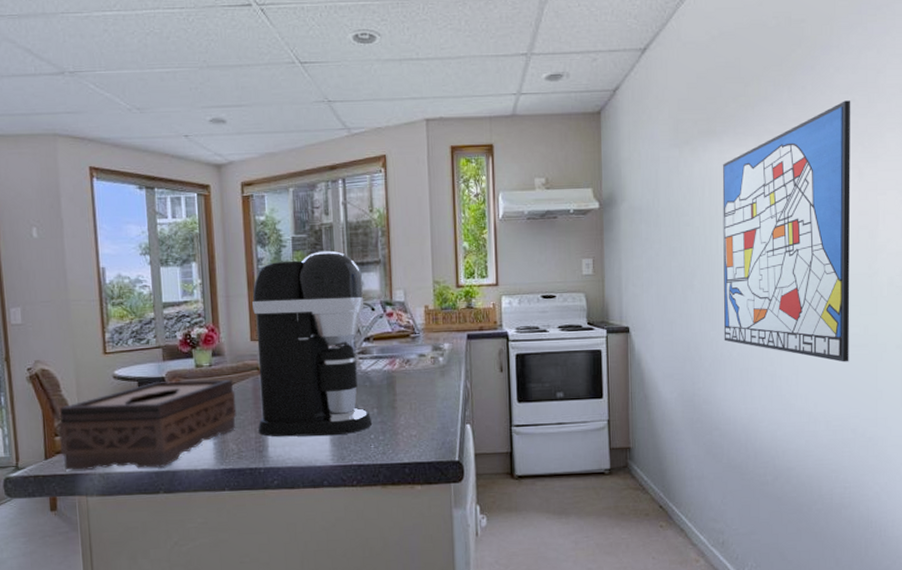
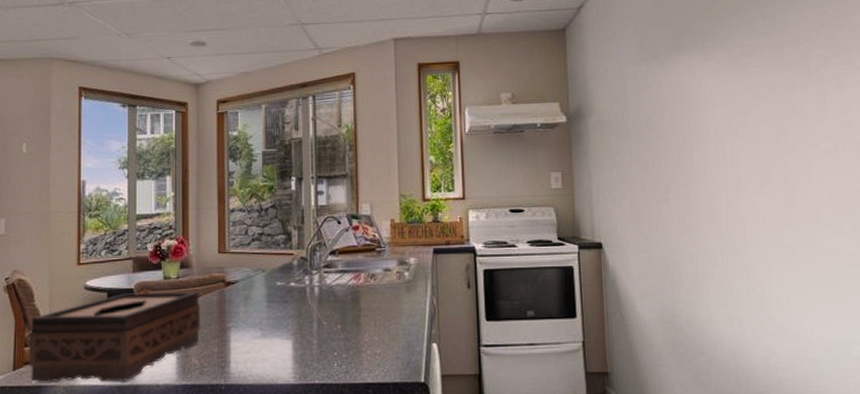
coffee maker: present [252,250,372,437] -> none [222,164,335,353]
wall art: present [722,100,851,362] -> none [692,13,846,283]

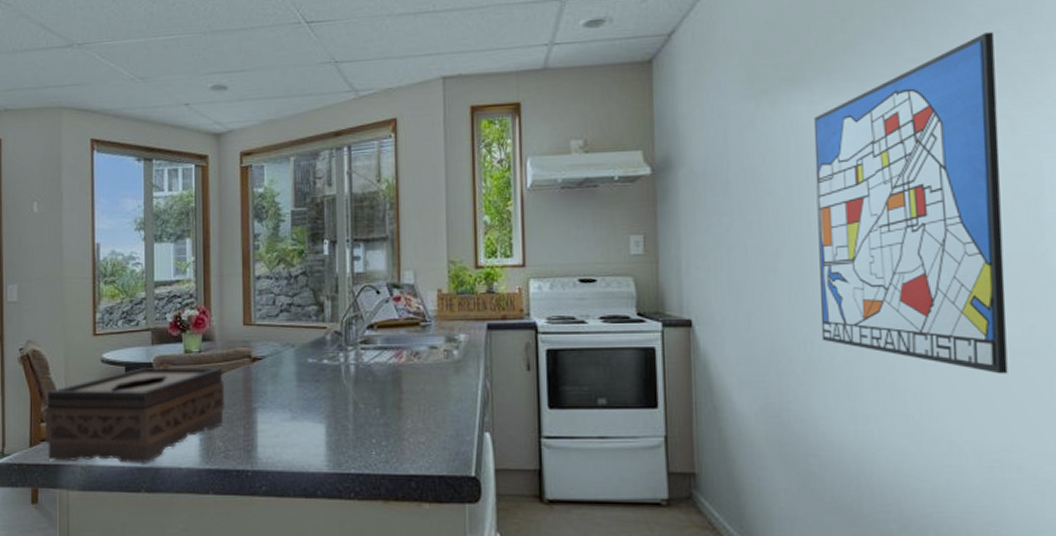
wall art: none [692,13,846,283] -> present [813,32,1008,374]

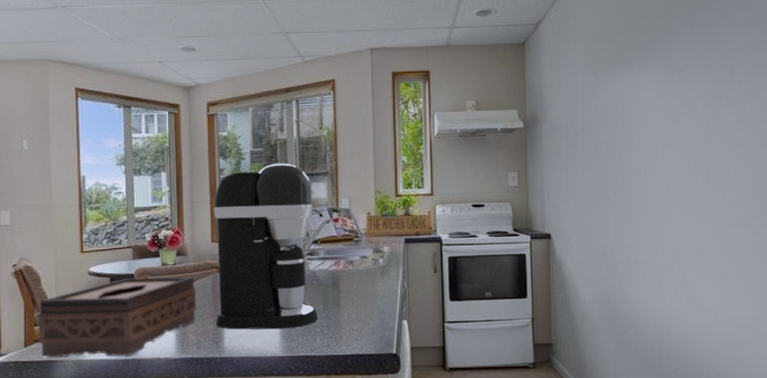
coffee maker: none [247,225,373,438] -> present [214,163,318,330]
wall art: present [813,32,1008,374] -> none [633,34,752,268]

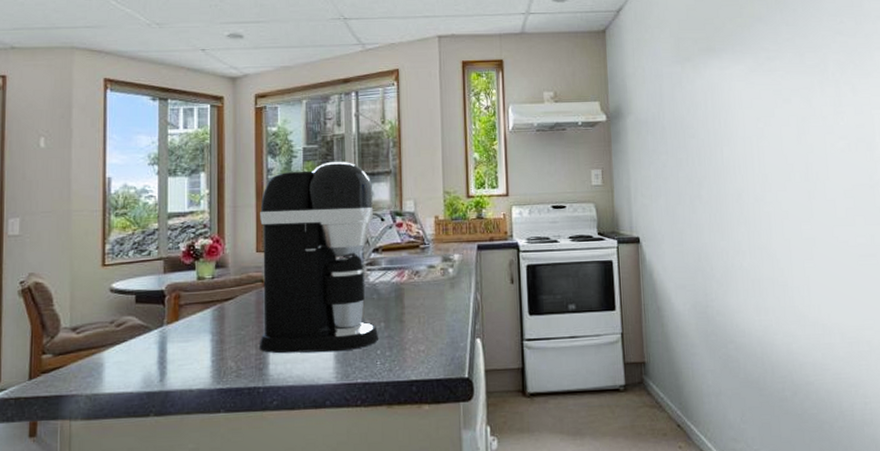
tissue box: present [38,276,197,358] -> none [46,292,237,392]

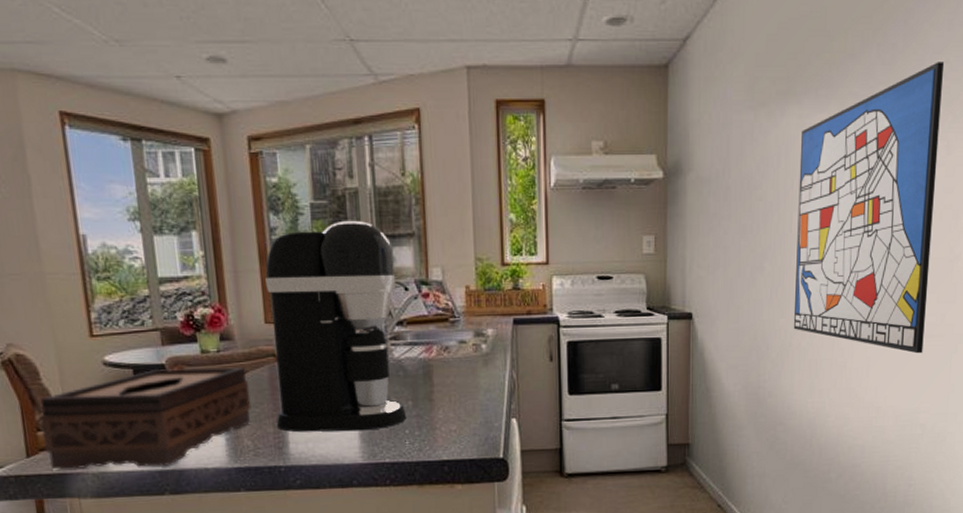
tissue box: none [46,292,237,392] -> present [40,367,251,470]
wall art: none [723,22,859,273] -> present [793,62,945,354]

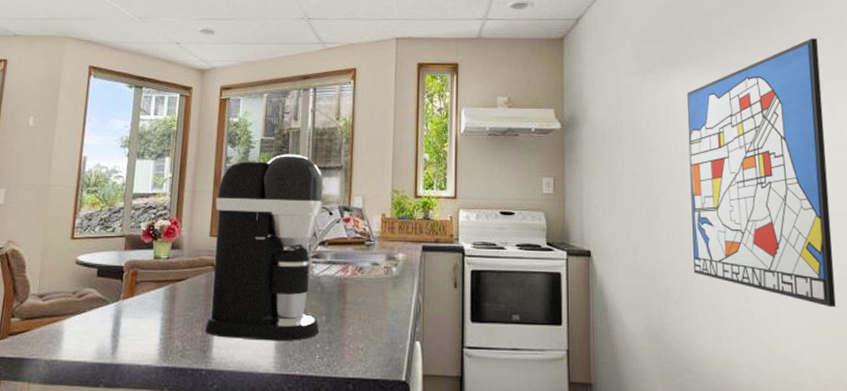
tissue box: present [40,367,251,470] -> none [12,269,188,360]

